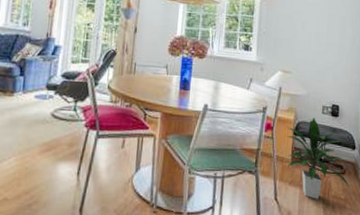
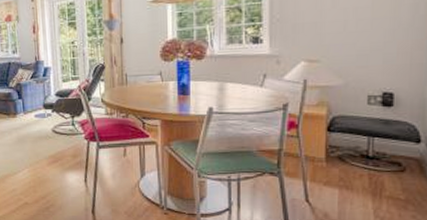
indoor plant: present [285,118,351,199] -> none [315,110,414,200]

